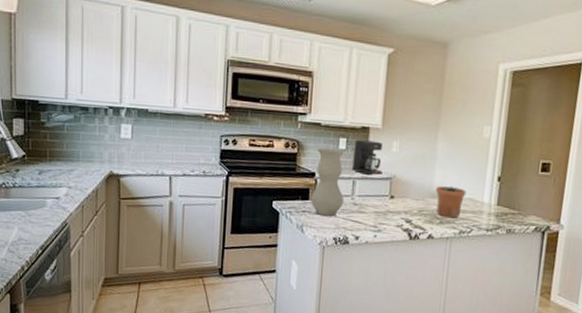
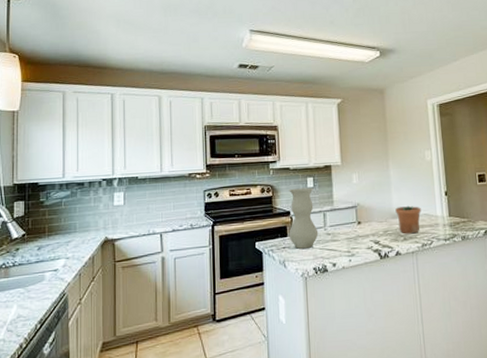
coffee maker: present [352,139,383,175] -> none [320,176,348,206]

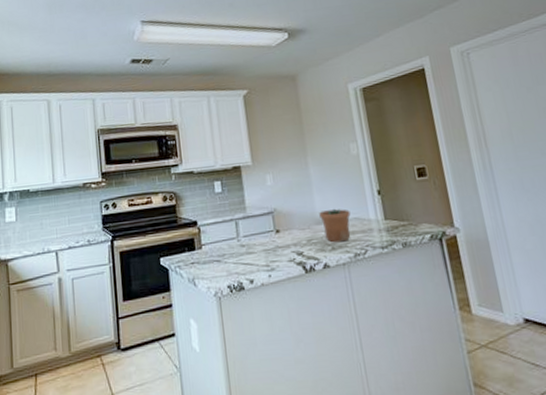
vase: present [289,187,319,250] -> none [194,192,231,265]

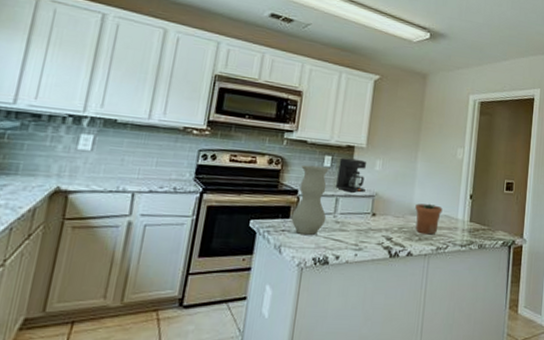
vase: none [194,192,231,265] -> present [291,164,330,236]
coffee maker: none [229,178,263,213] -> present [336,157,366,193]

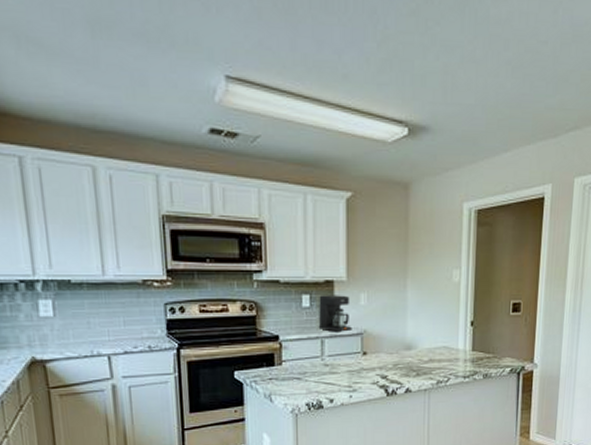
vase: present [291,164,330,236] -> none [276,307,314,382]
planter: present [415,203,443,235] -> none [410,335,441,369]

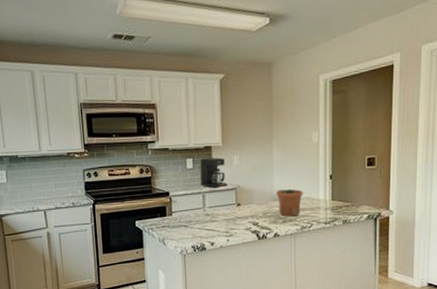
planter: none [410,335,441,369] -> present [276,188,303,217]

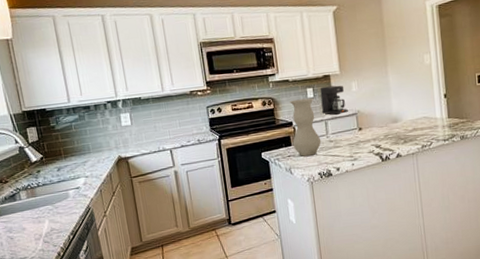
vase: none [168,168,198,229] -> present [290,97,322,157]
planter: present [276,188,303,217] -> none [395,109,421,137]

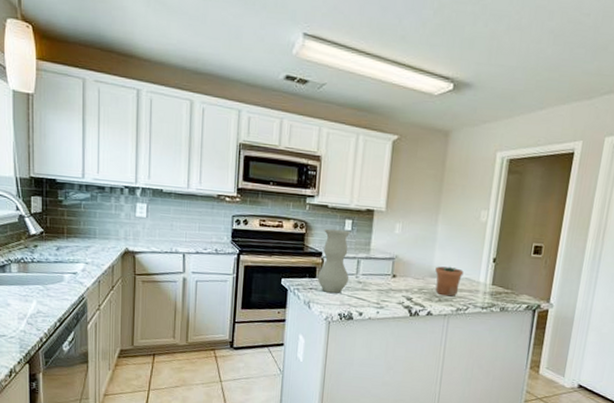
coffee maker: present [320,85,348,115] -> none [357,221,386,255]
planter: none [395,109,421,137] -> present [435,266,464,297]

